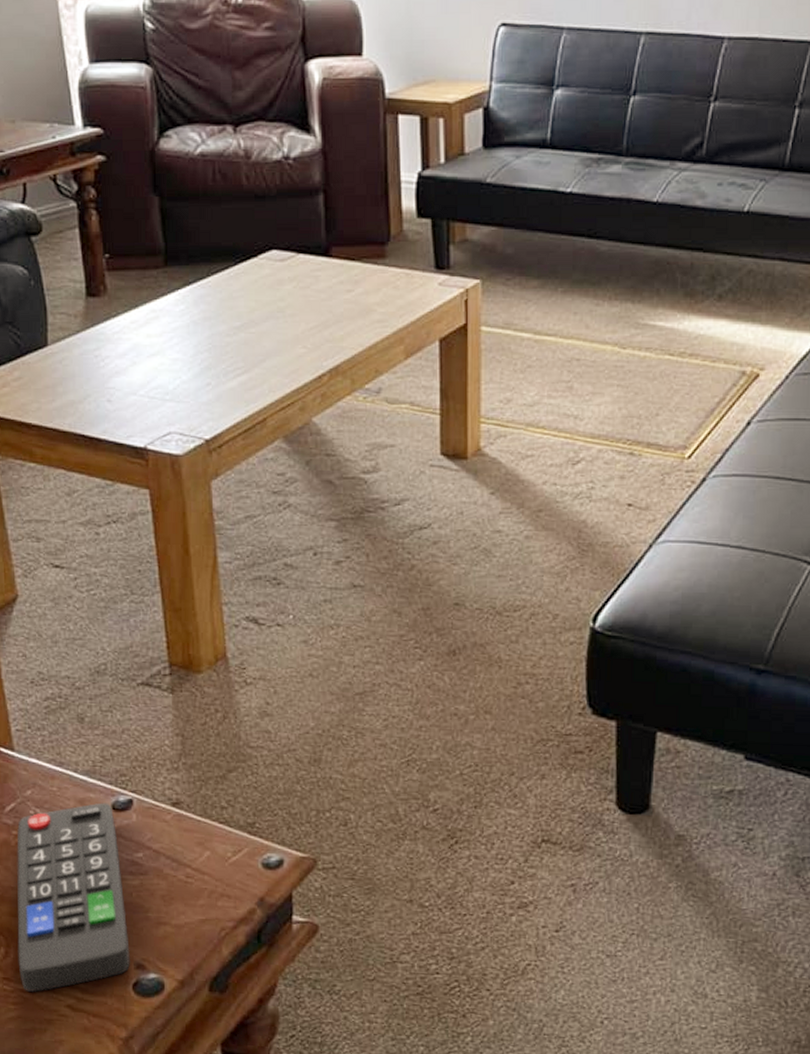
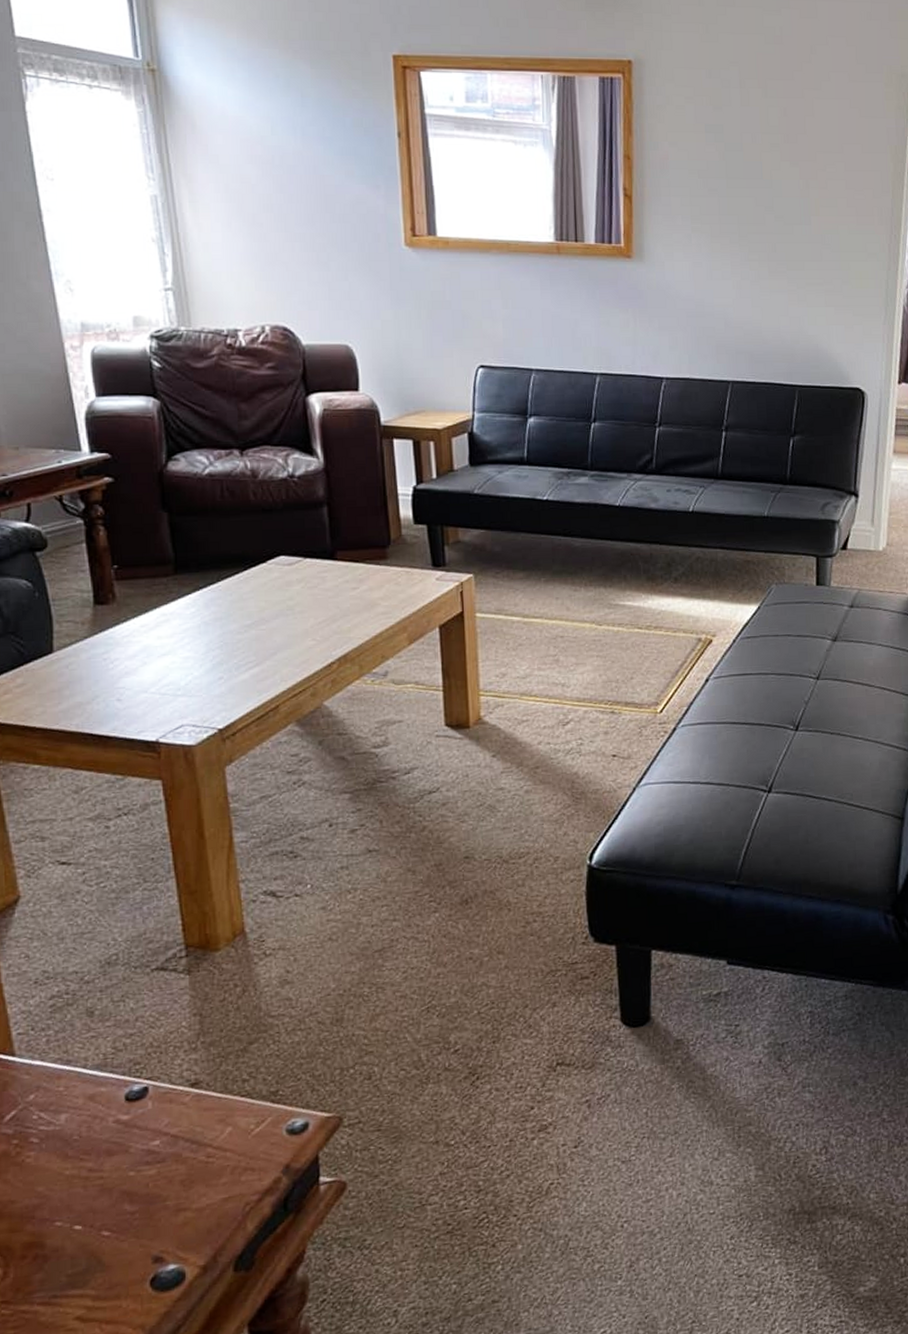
remote control: present [17,802,130,992] -> none [17,1094,147,1311]

